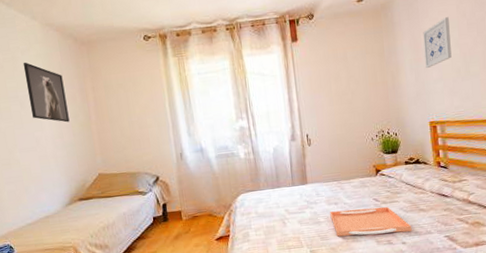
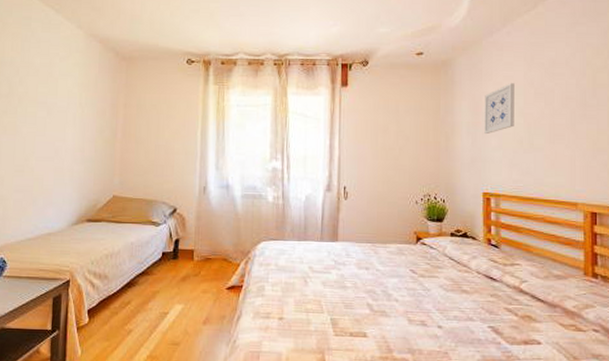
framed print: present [22,62,70,123] -> none [57,70,96,137]
serving tray: present [330,207,412,237] -> none [359,277,451,314]

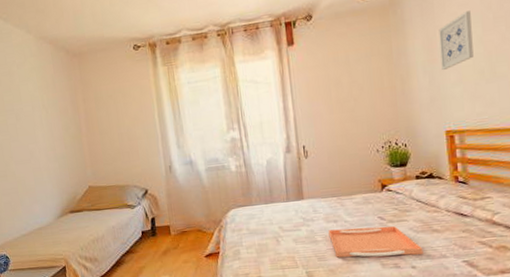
serving tray: none [359,277,451,314] -> present [328,226,423,258]

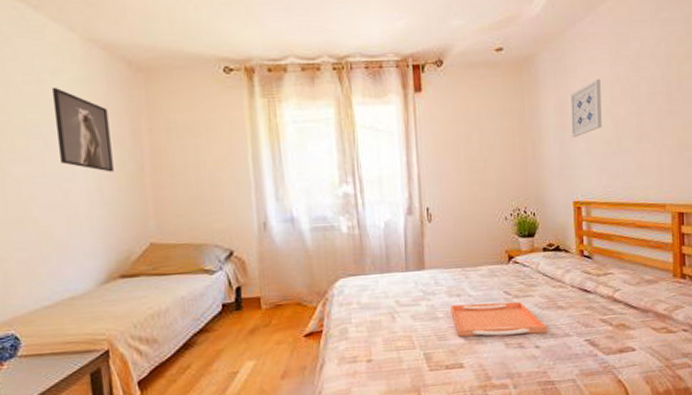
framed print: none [18,76,62,135] -> present [51,88,114,172]

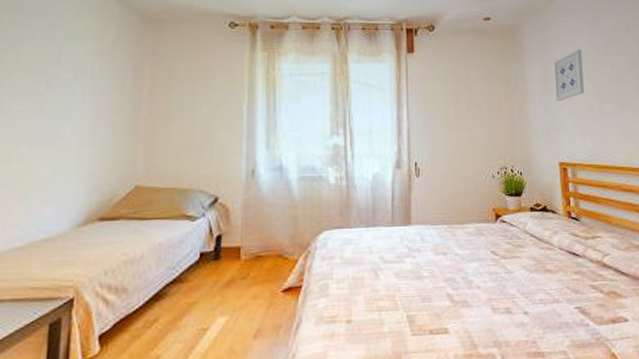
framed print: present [51,88,114,172] -> none [60,34,114,114]
serving tray: present [450,302,548,337] -> none [436,262,536,299]

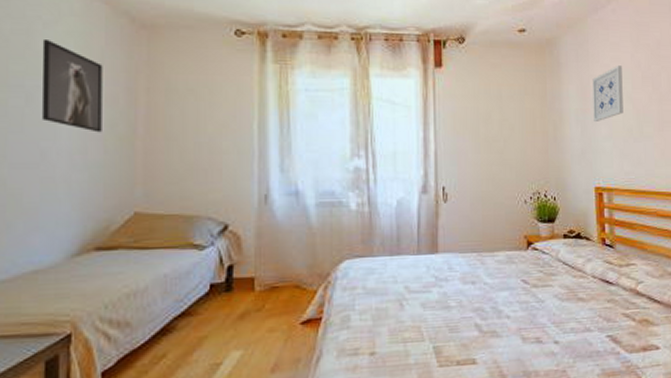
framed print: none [60,34,114,114] -> present [41,40,103,133]

